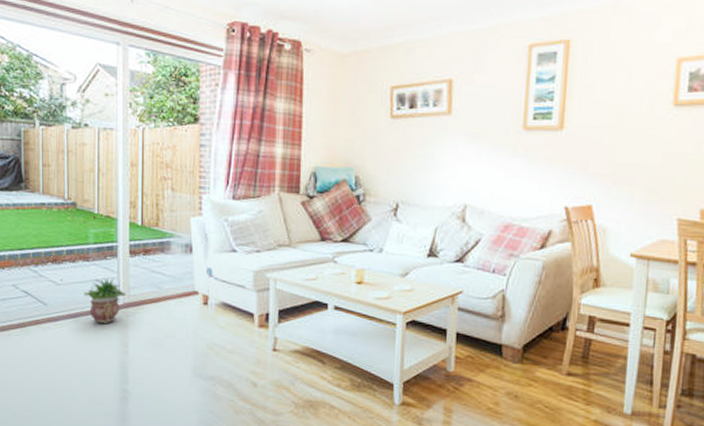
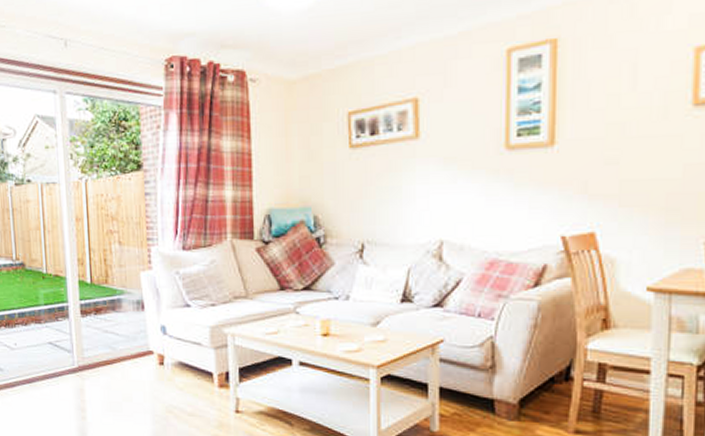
potted plant: present [83,277,127,323] -> none [37,340,81,388]

